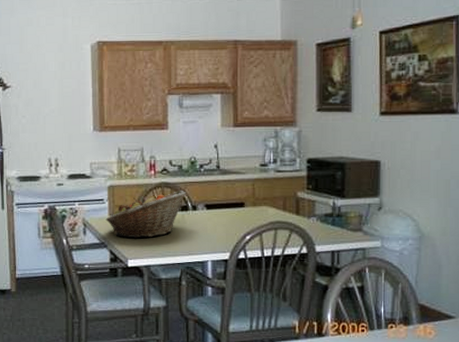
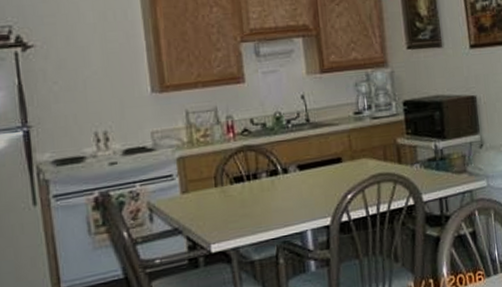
fruit basket: present [105,191,186,239] -> none [177,152,273,218]

